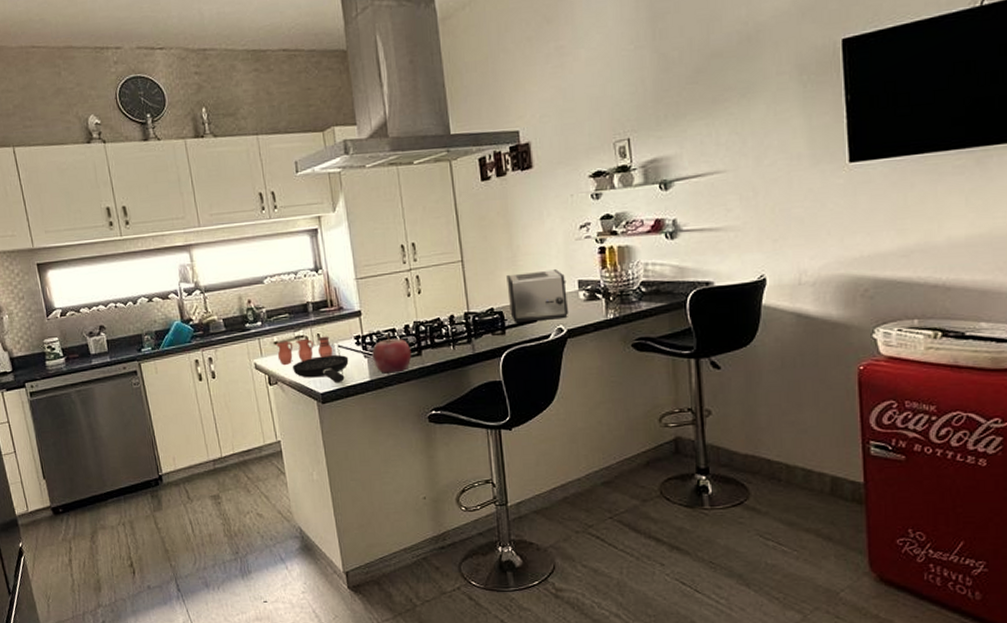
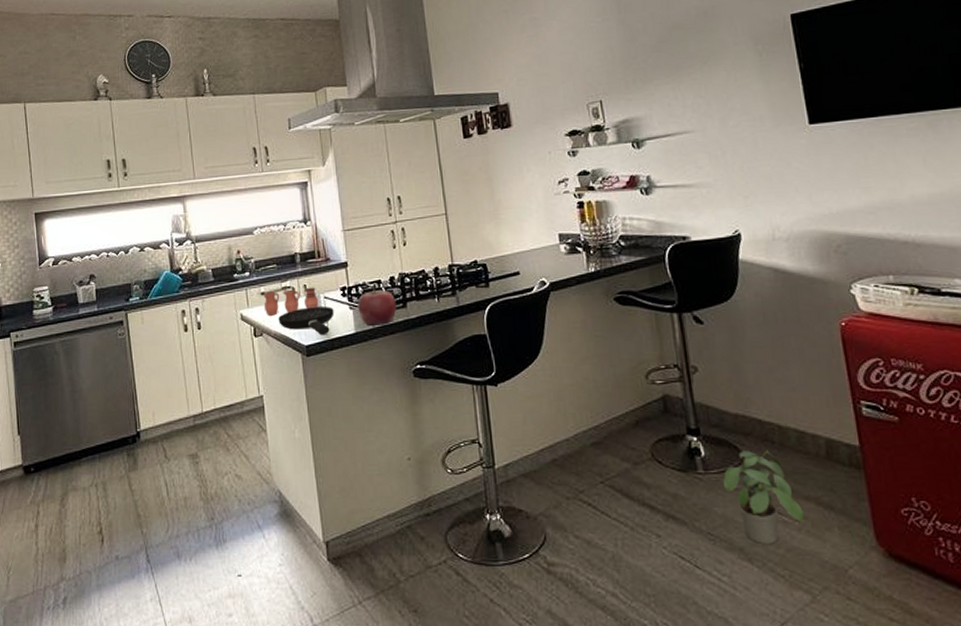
toaster: present [506,269,568,323] -> none [489,223,550,276]
potted plant: none [727,487,803,571] -> present [722,450,805,544]

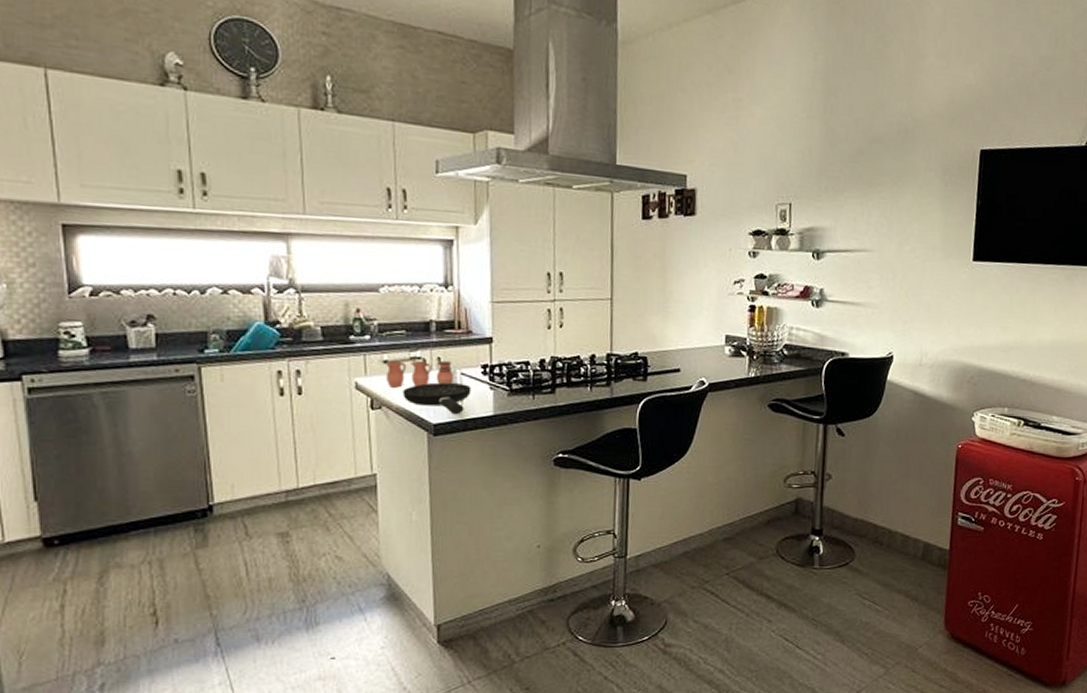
fruit: present [358,284,397,326] -> none [499,365,545,410]
potted plant: present [722,450,805,544] -> none [833,550,894,628]

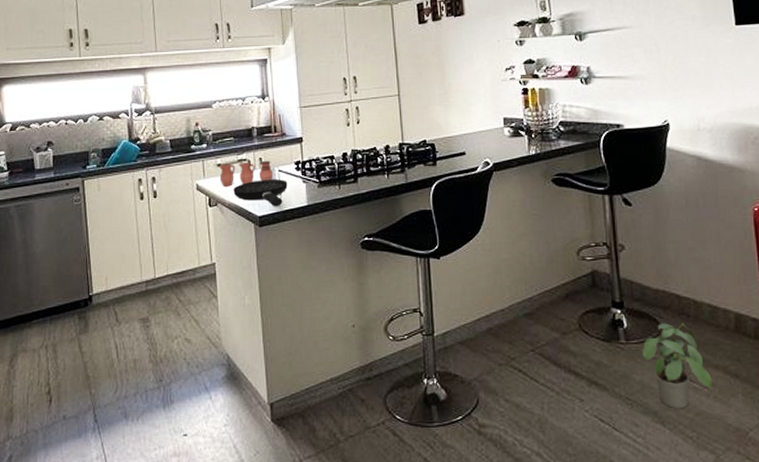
potted plant: none [833,550,894,628] -> present [642,323,713,408]

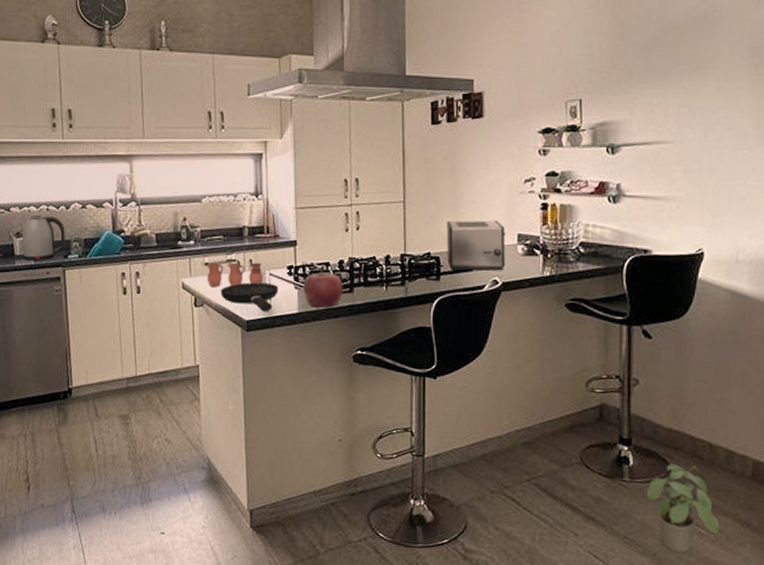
kettle: none [40,129,84,173] -> present [20,214,65,261]
fruit: none [311,159,348,199] -> present [303,266,343,308]
toaster: none [439,107,494,155] -> present [446,220,506,271]

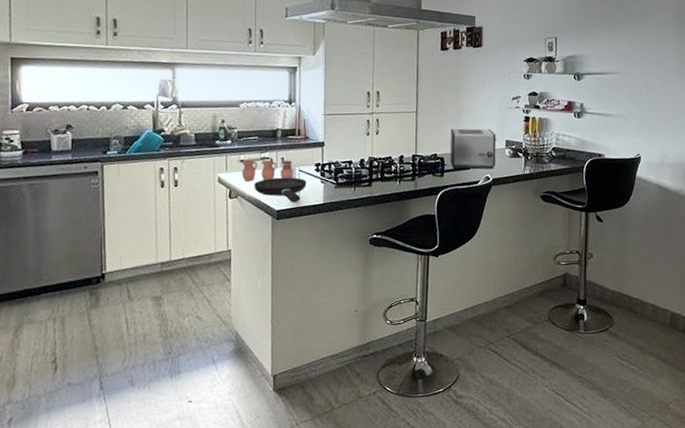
kettle: present [20,214,65,261] -> none [59,113,105,156]
fruit: present [303,266,343,308] -> none [328,164,363,199]
potted plant: present [646,464,720,552] -> none [595,318,647,385]

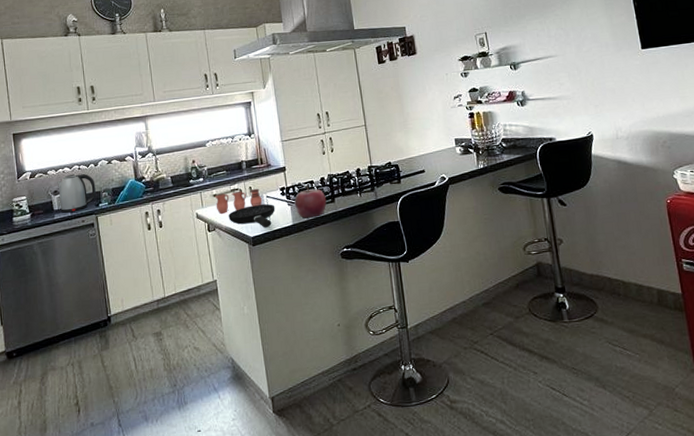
kettle: none [59,113,105,156] -> present [57,173,96,213]
fruit: none [328,164,363,199] -> present [294,184,327,218]
toaster: present [449,128,497,170] -> none [400,131,448,174]

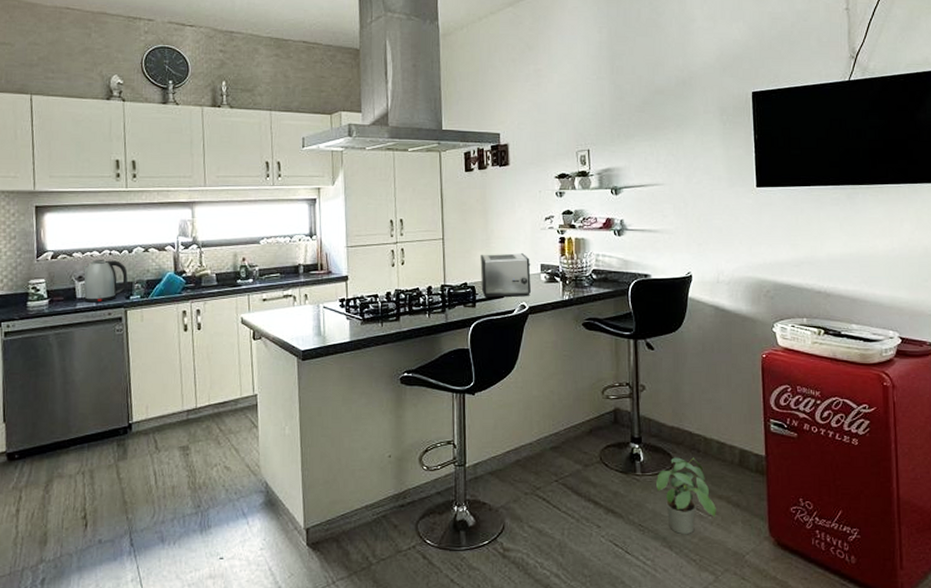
ceramic pot: present [214,188,263,214] -> none [263,297,318,321]
frying pan: present [228,204,275,228] -> none [278,315,332,342]
fruit: present [294,184,327,218] -> none [354,298,391,336]
toaster: none [400,131,448,174] -> present [480,253,531,298]
potted plant: none [582,301,643,373] -> present [655,457,716,534]

